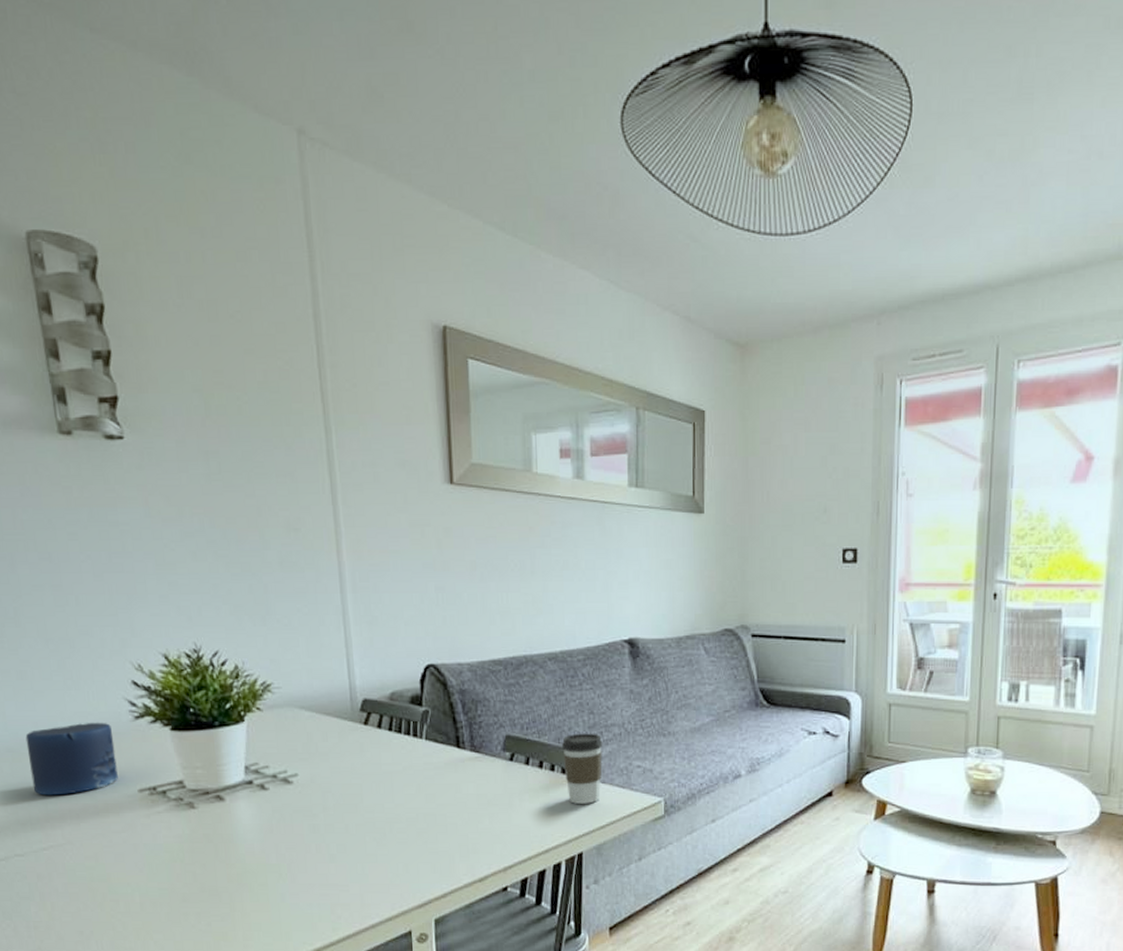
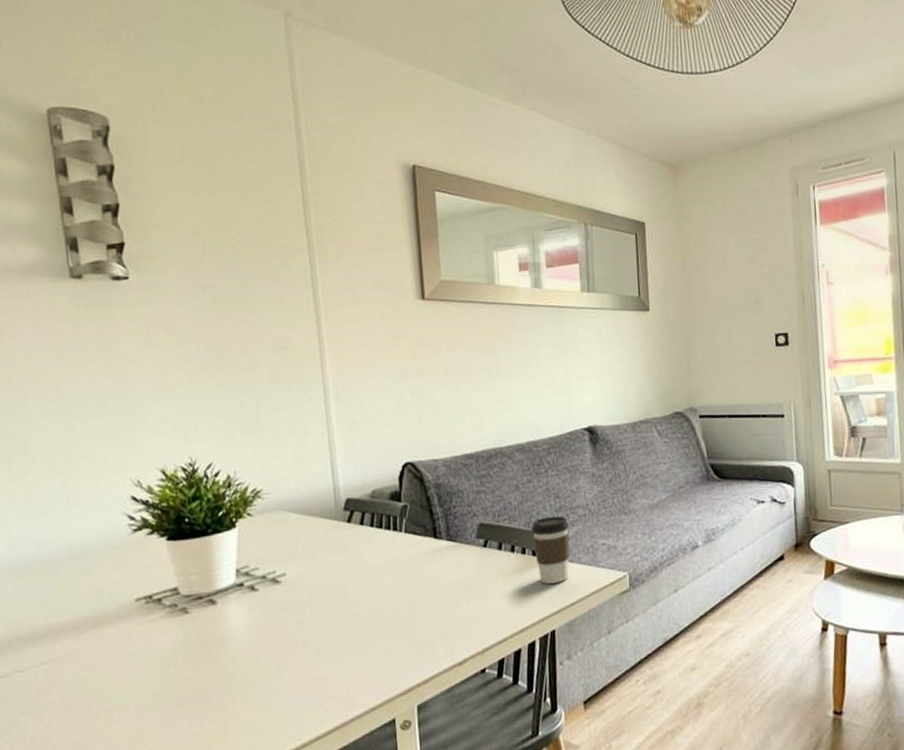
candle: present [25,722,118,796] -> none [29,537,116,611]

